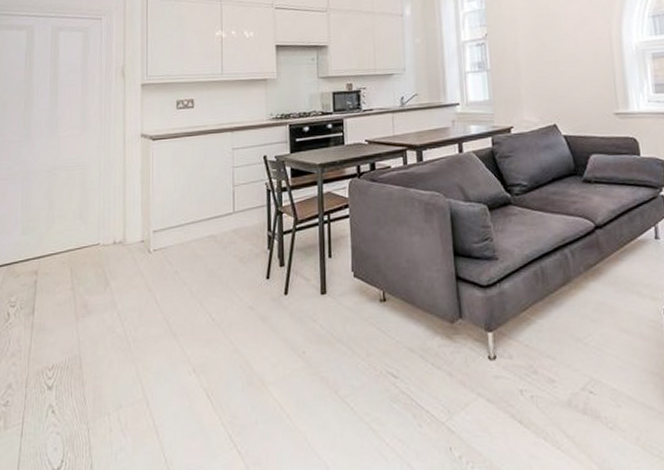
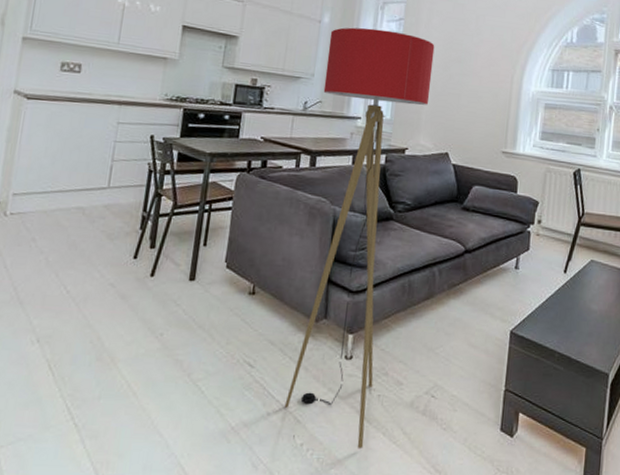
floor lamp: none [414,10,526,458] -> present [284,27,435,449]

